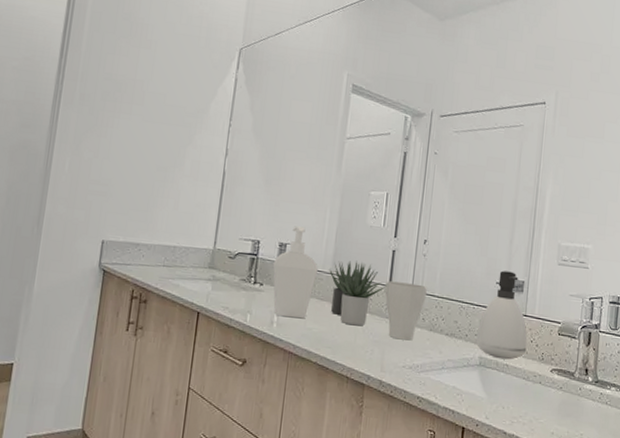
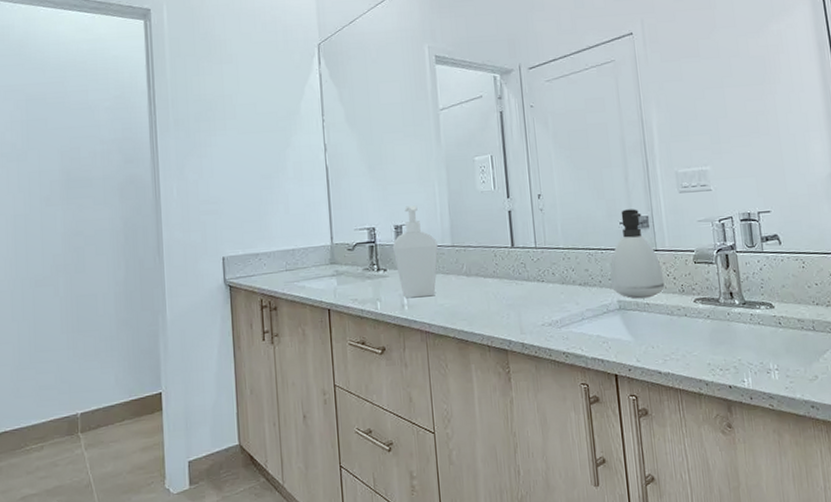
succulent plant: present [328,260,385,326] -> none [448,228,508,294]
cup: present [385,281,428,341] -> none [508,240,552,299]

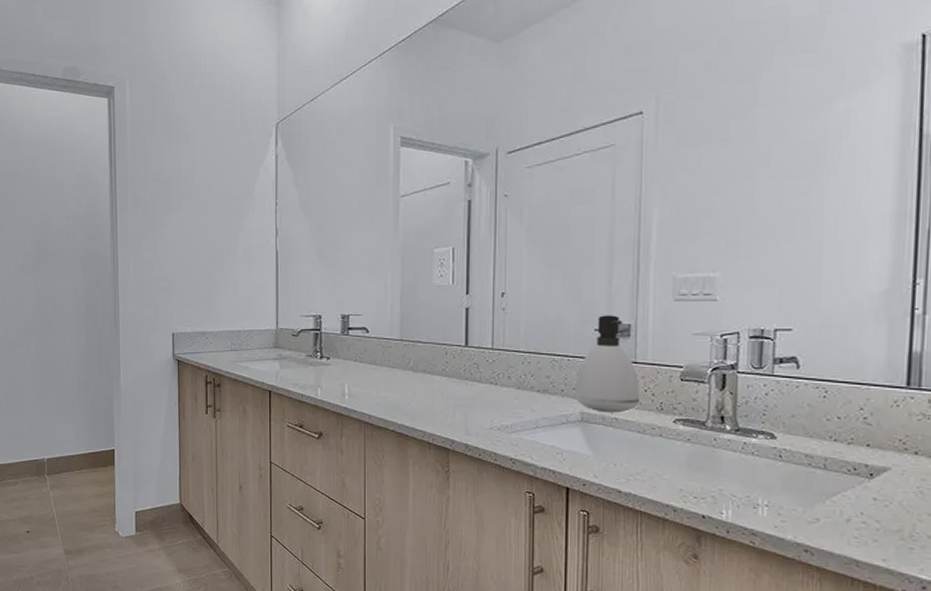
soap bottle: present [392,205,438,299] -> none [337,296,385,388]

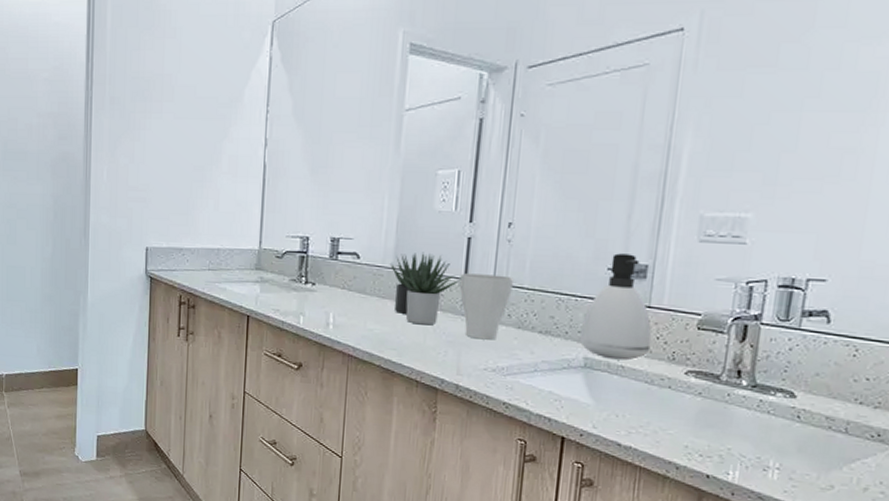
succulent plant: none [396,323,461,391] -> present [389,252,460,325]
cup: none [461,341,511,401] -> present [459,273,515,340]

